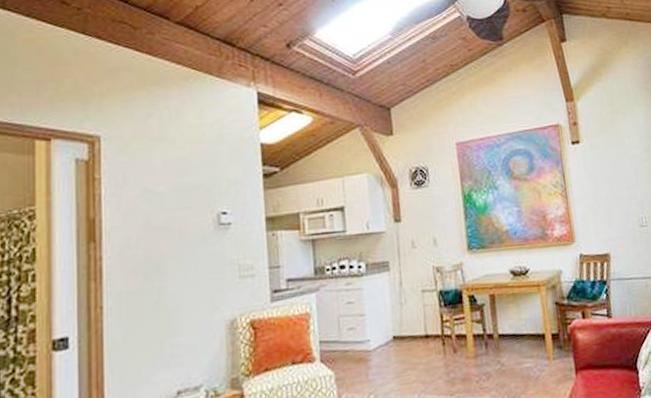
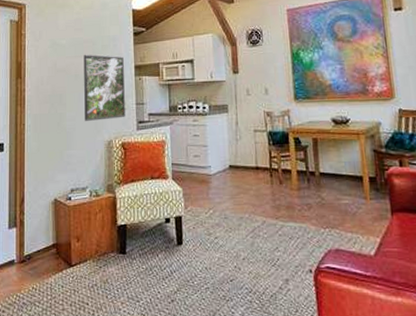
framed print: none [192,204,254,296] -> present [84,54,125,121]

